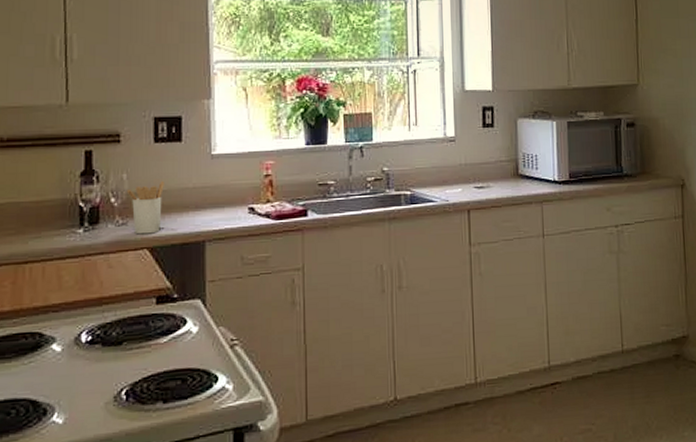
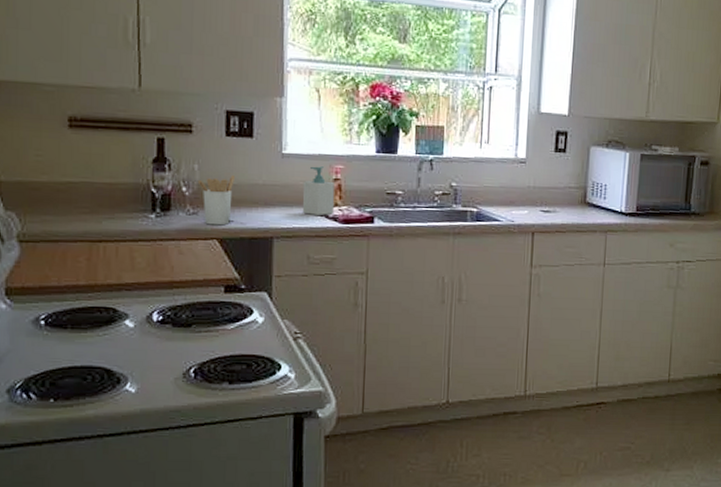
soap bottle: none [233,164,267,214] -> present [302,166,335,216]

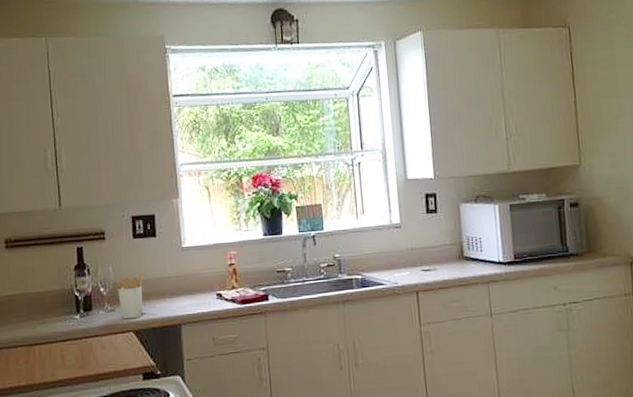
soap bottle: present [302,166,335,216] -> none [202,254,232,300]

